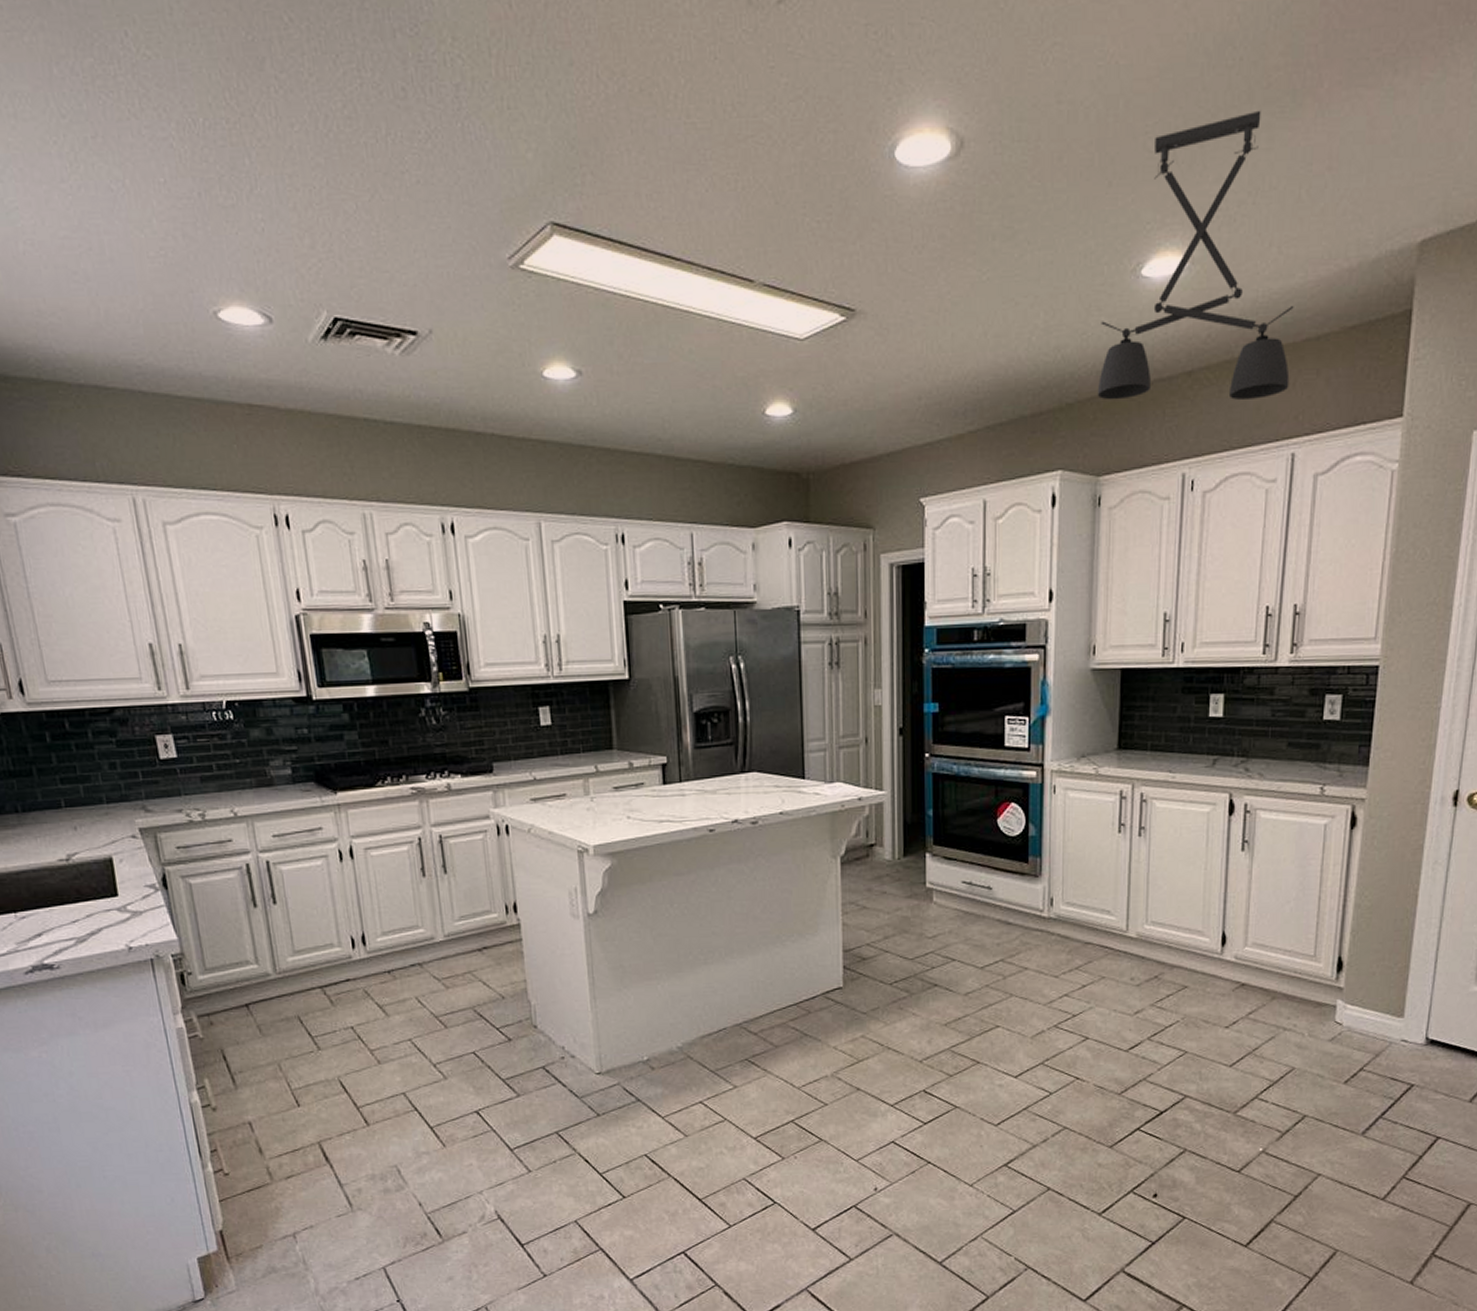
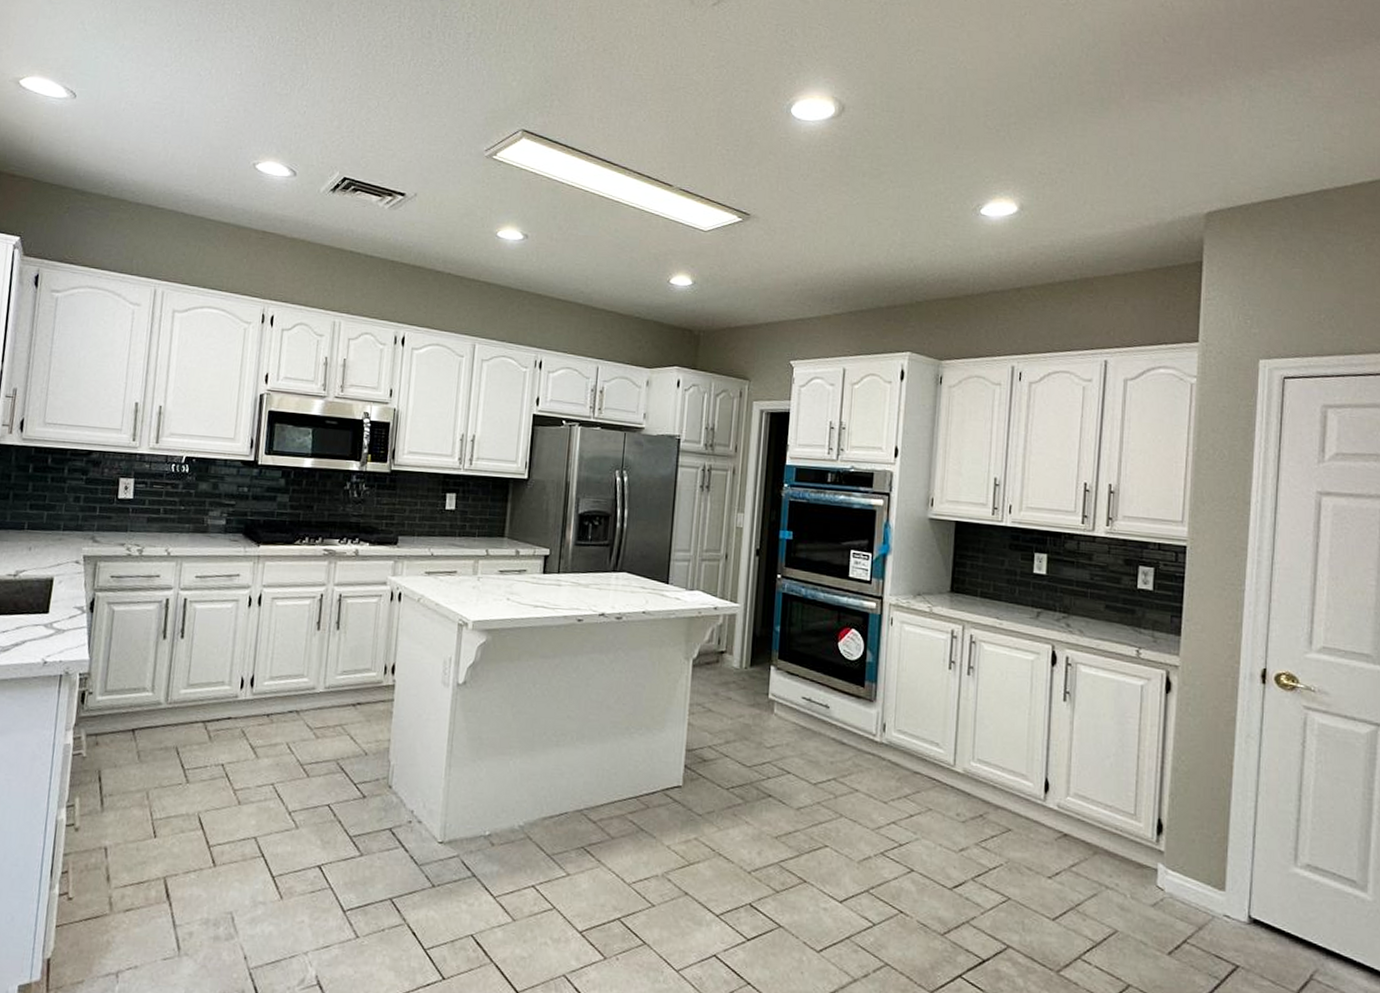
ceiling light fixture: present [1097,110,1294,400] -> none [942,109,1105,315]

